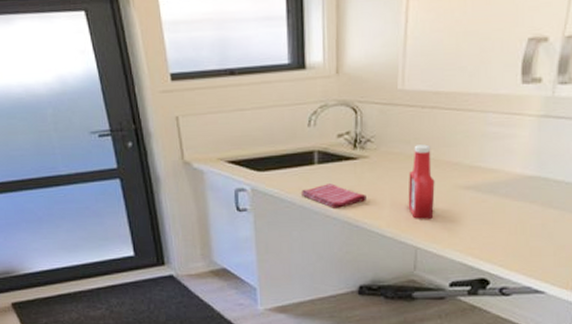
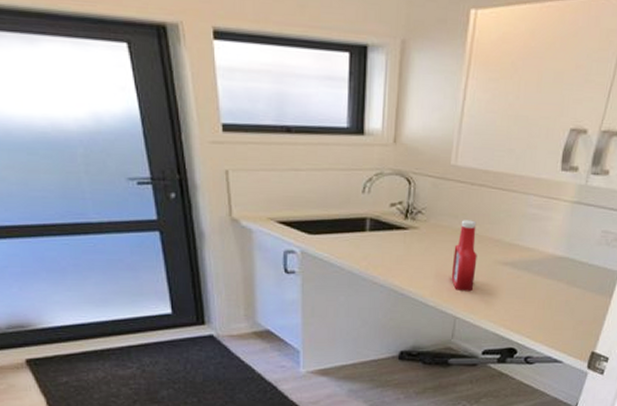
dish towel: present [300,183,366,210] -> none [350,251,413,277]

